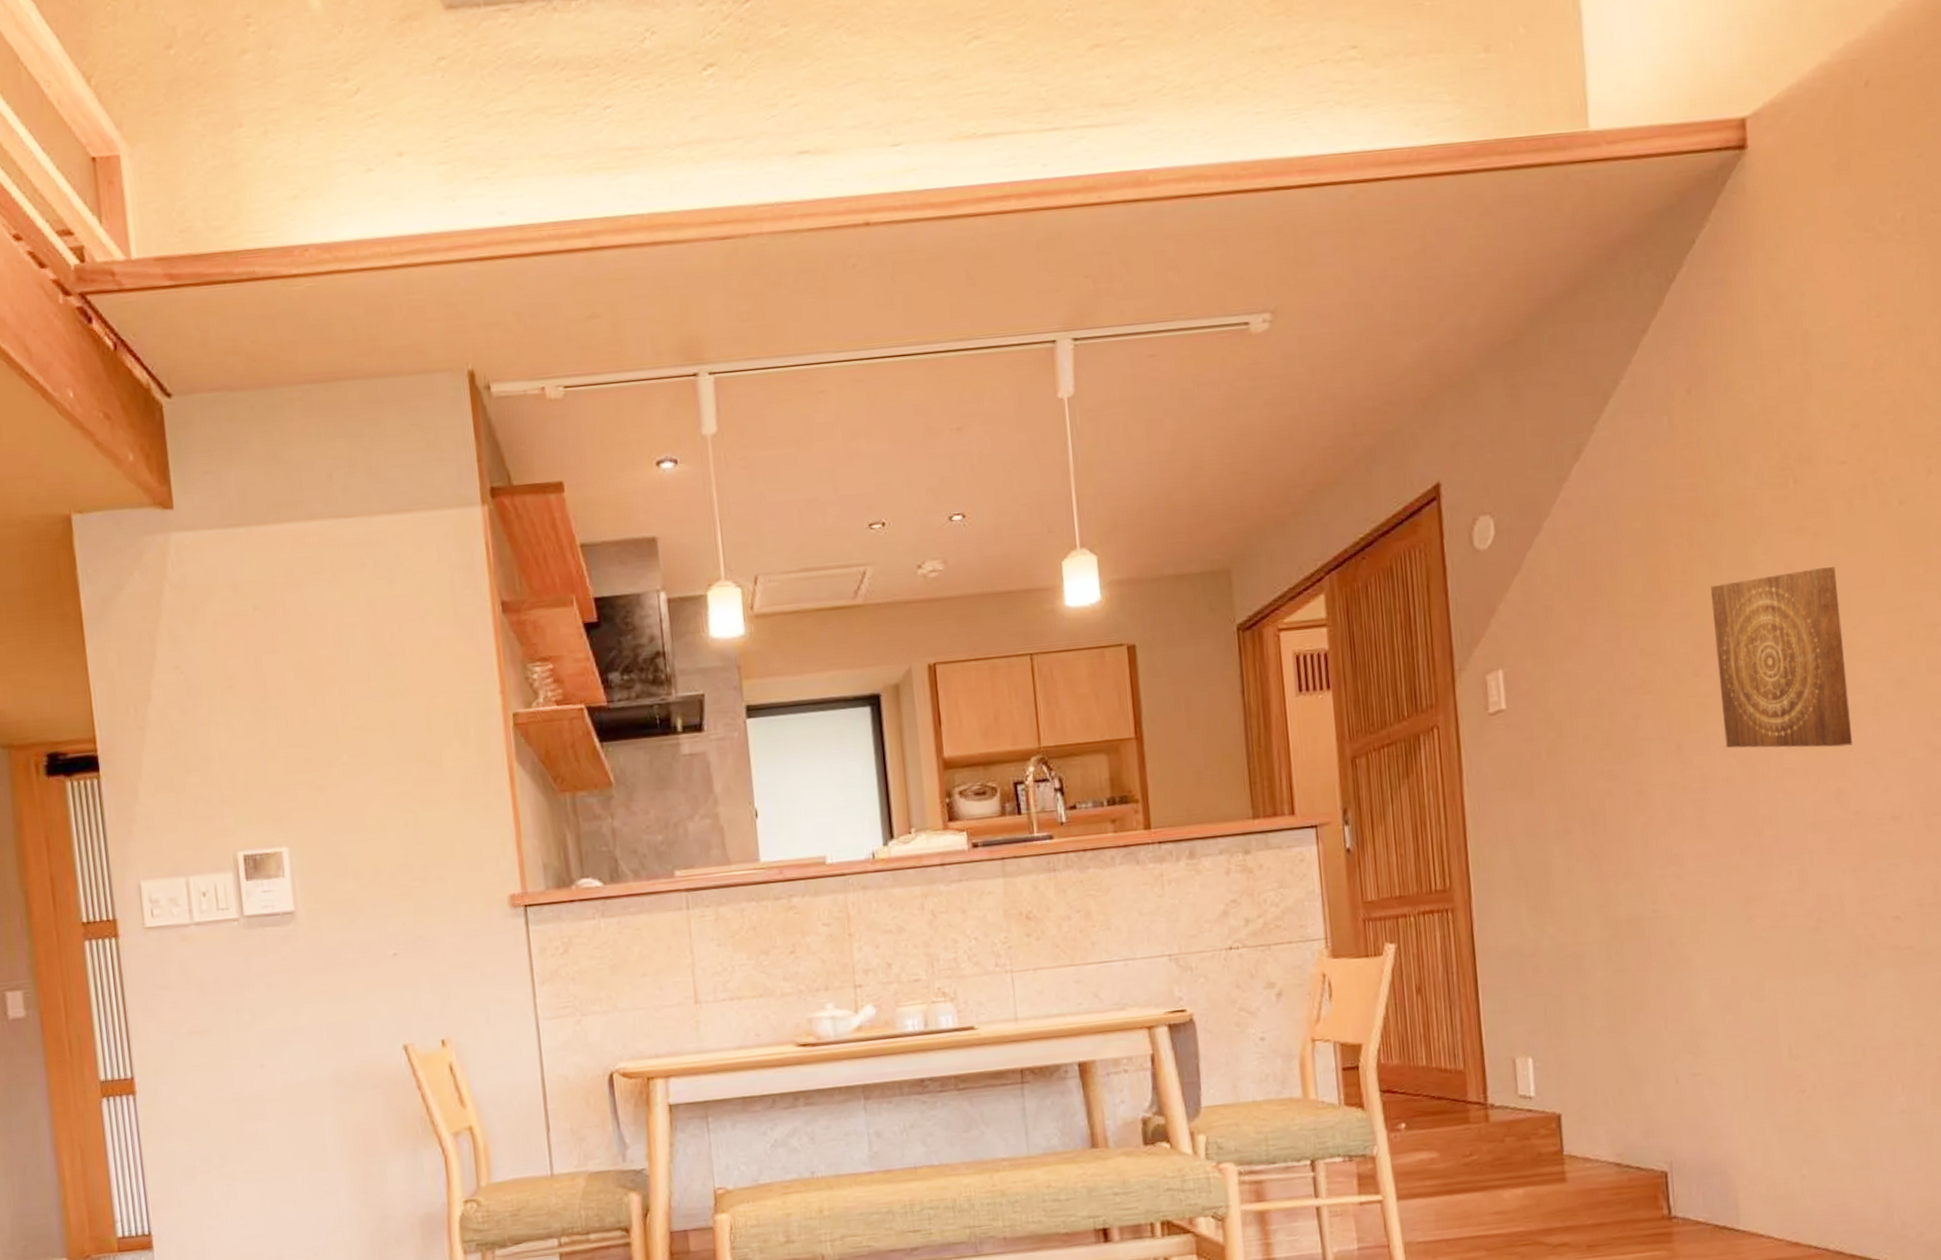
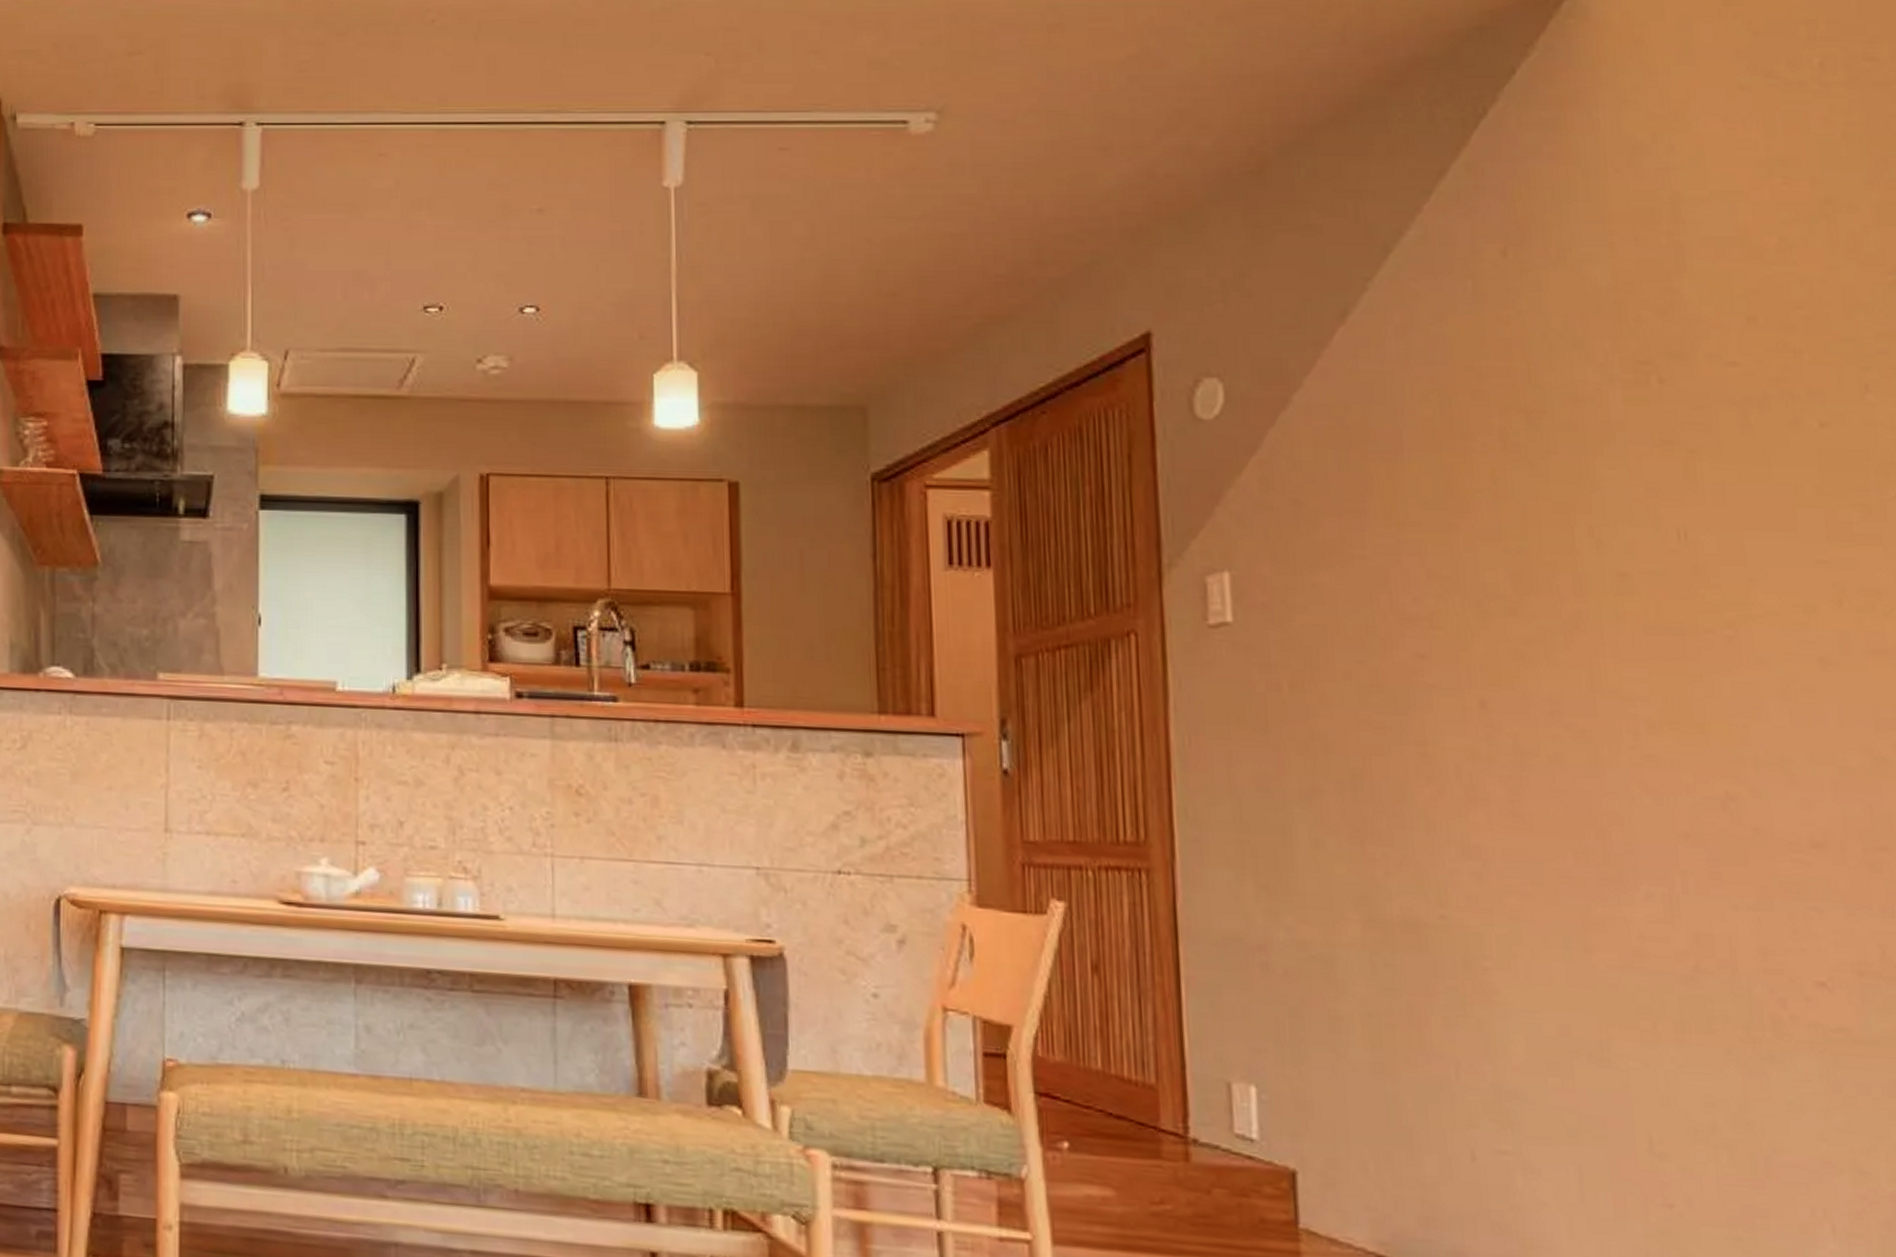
wall art: present [1710,567,1853,748] -> none [1532,495,1750,737]

